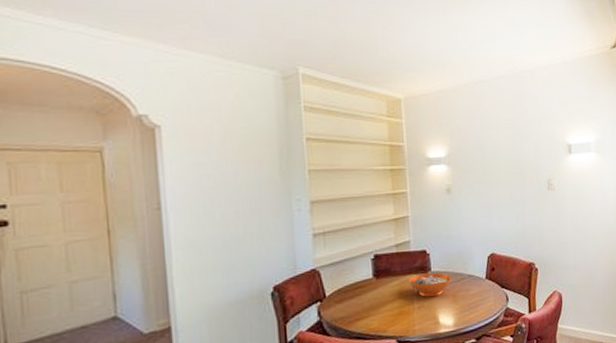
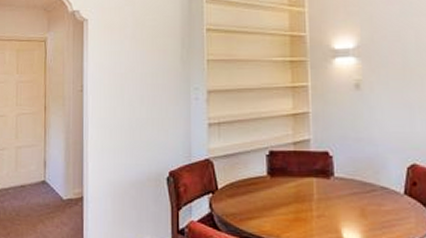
decorative bowl: present [409,272,451,297] -> none [307,178,358,206]

